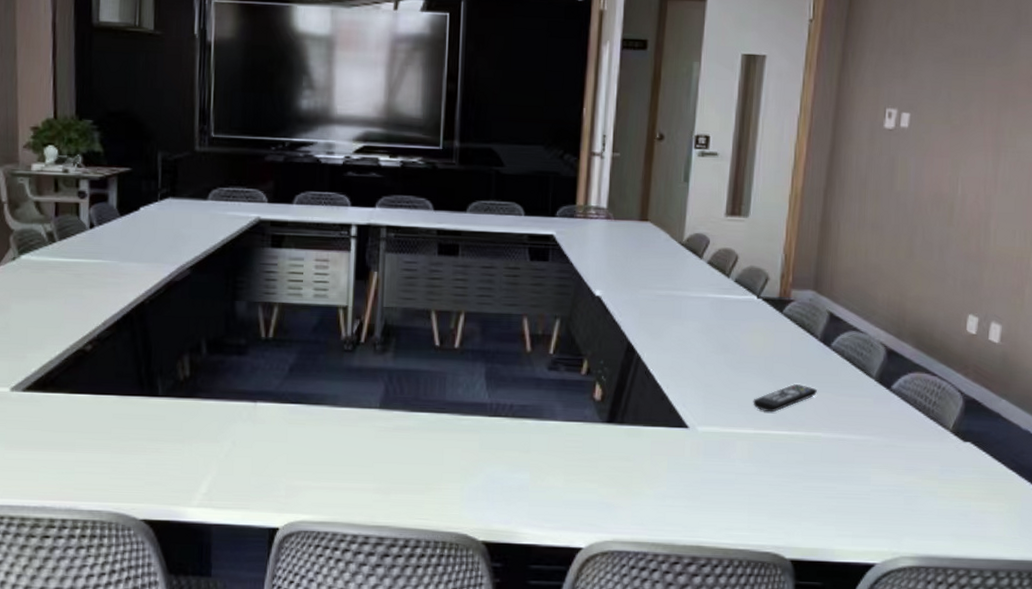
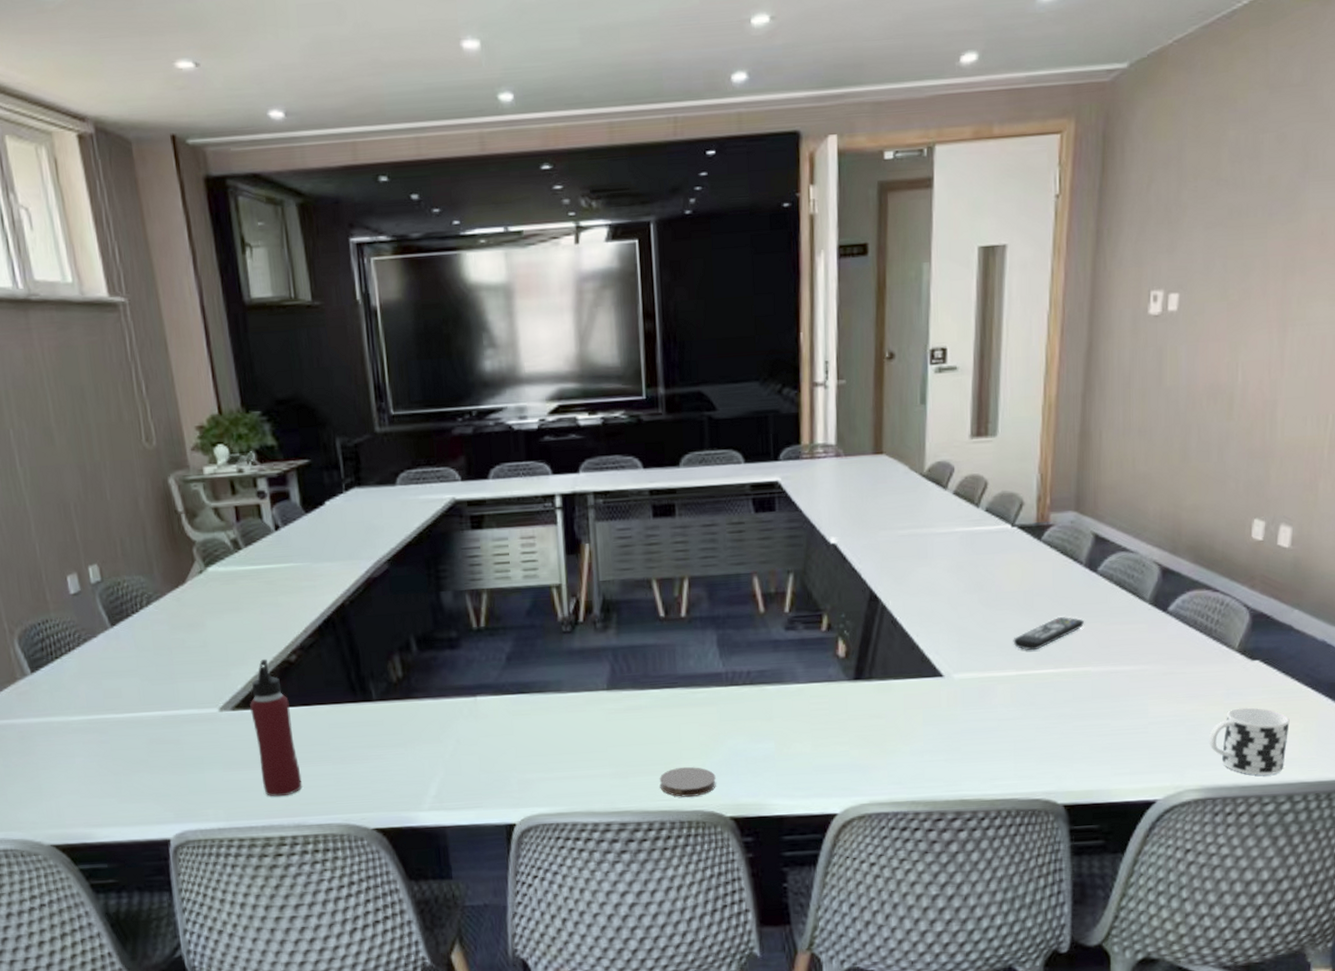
water bottle: none [40,345,80,480] -> present [250,658,302,797]
coaster: none [419,489,472,518] -> present [659,767,716,797]
cup: none [924,484,996,550] -> present [1209,707,1290,776]

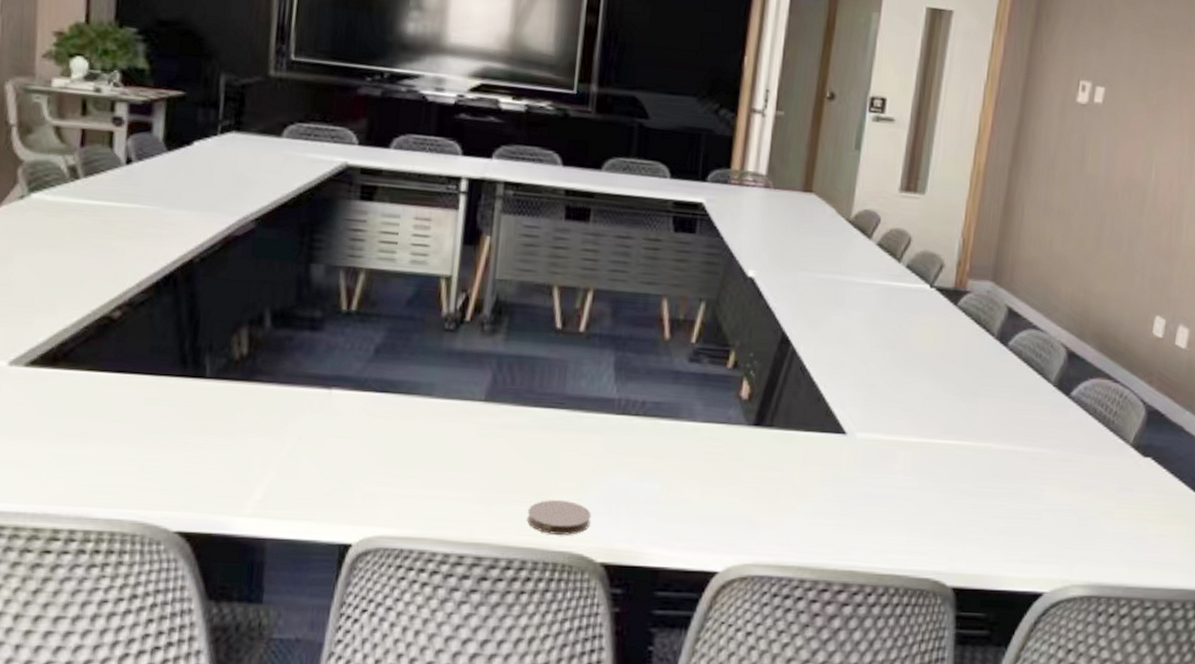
water bottle: present [250,658,302,797] -> none [45,310,100,480]
remote control: present [1013,617,1085,651] -> none [919,387,991,419]
cup: present [1209,707,1290,776] -> none [1099,504,1175,578]

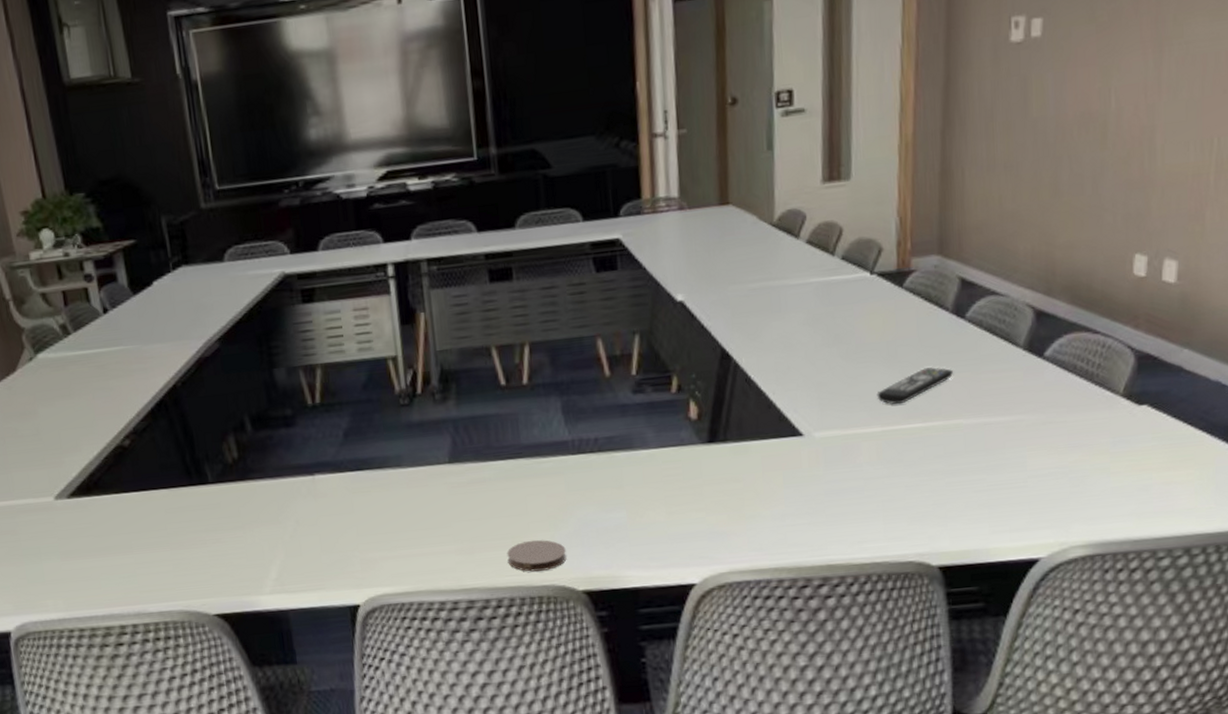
remote control: none [919,387,991,419] -> present [876,367,954,405]

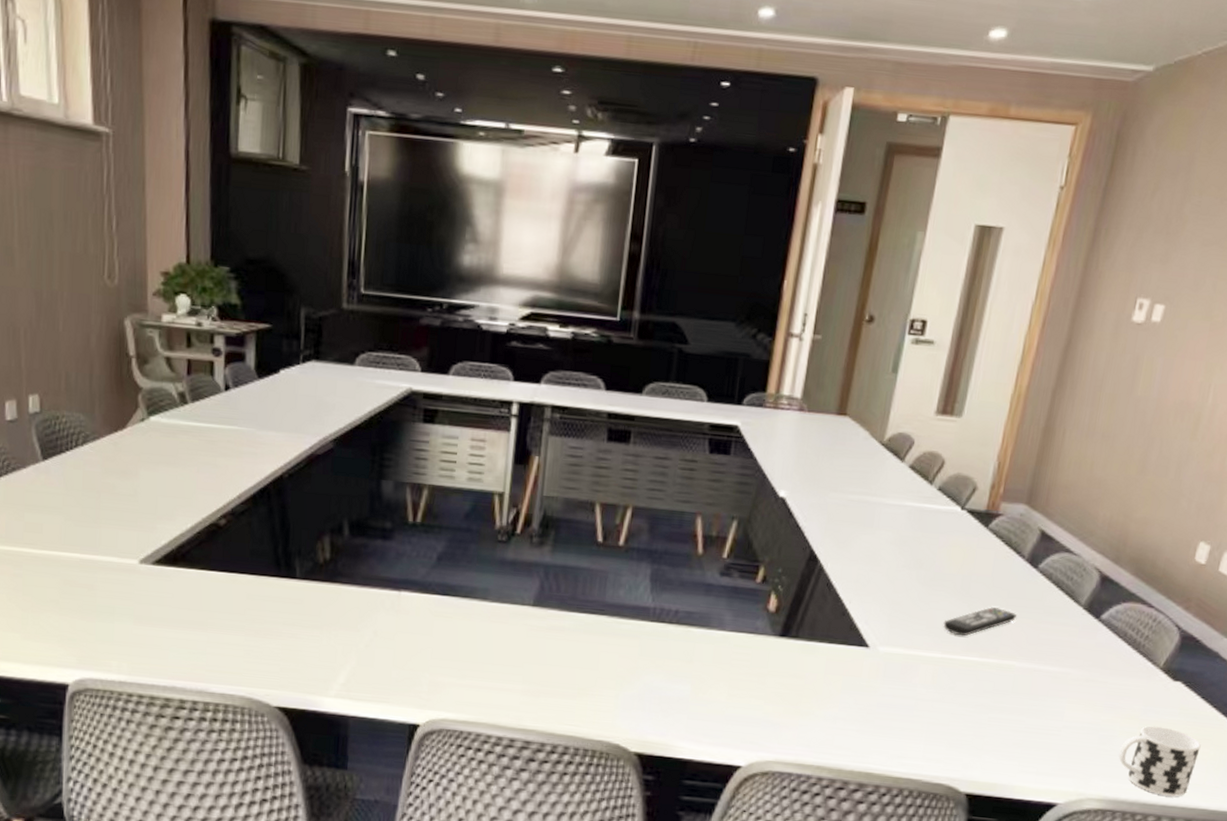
coaster: present [506,540,567,572] -> none [569,695,627,727]
cup: none [1095,455,1184,529] -> present [1118,725,1201,797]

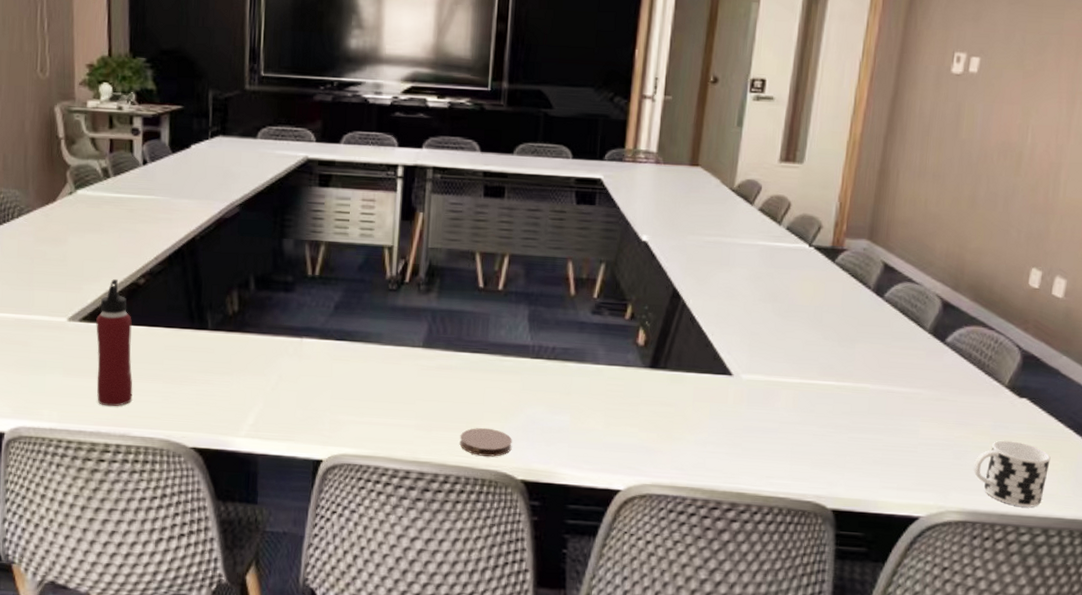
water bottle: none [171,518,212,660] -> present [96,278,133,407]
coaster: none [569,695,627,727] -> present [459,428,512,457]
remote control: present [943,607,1017,636] -> none [800,335,868,362]

